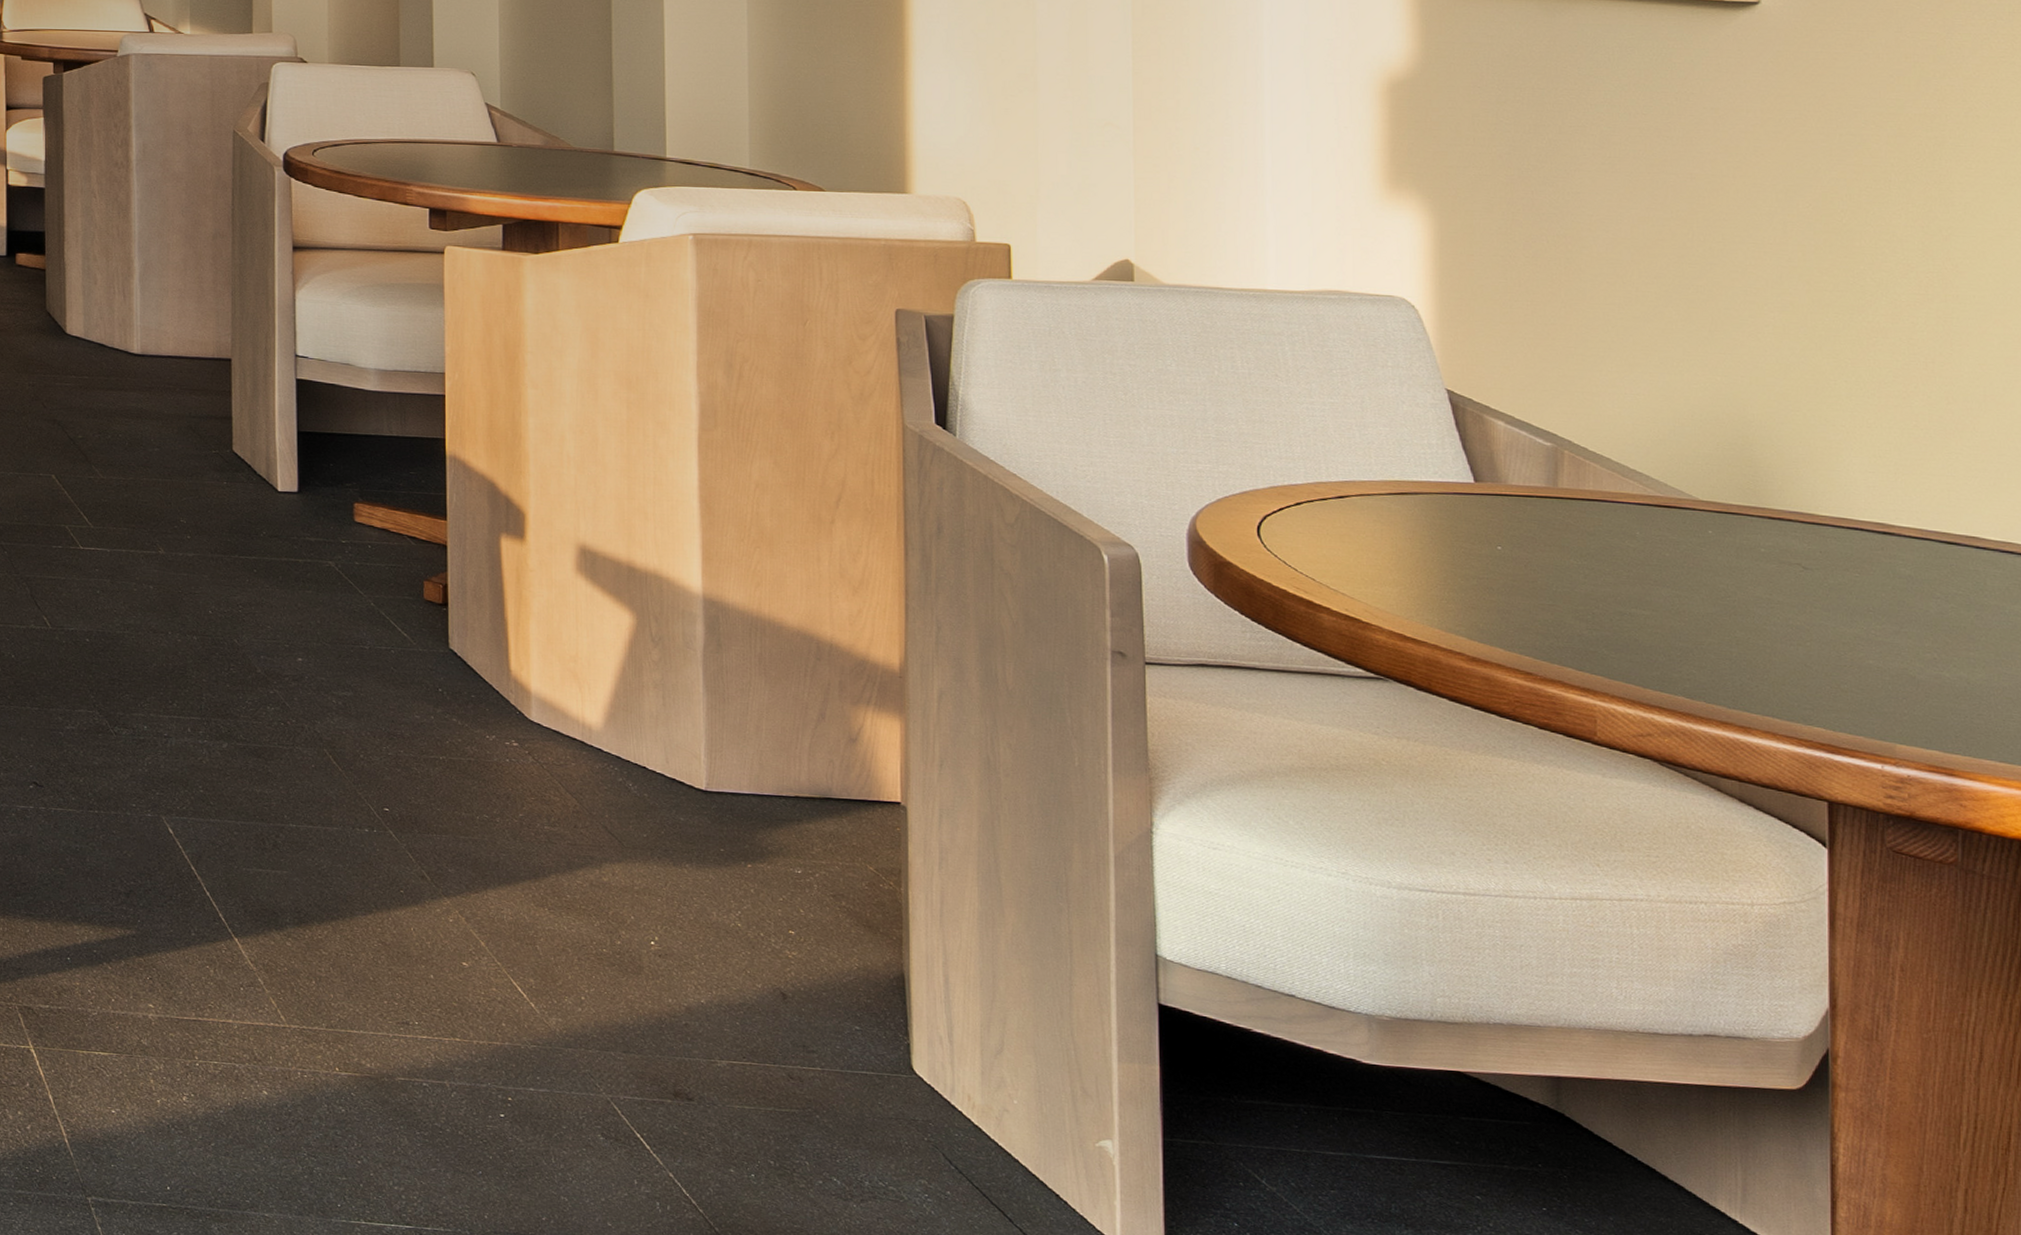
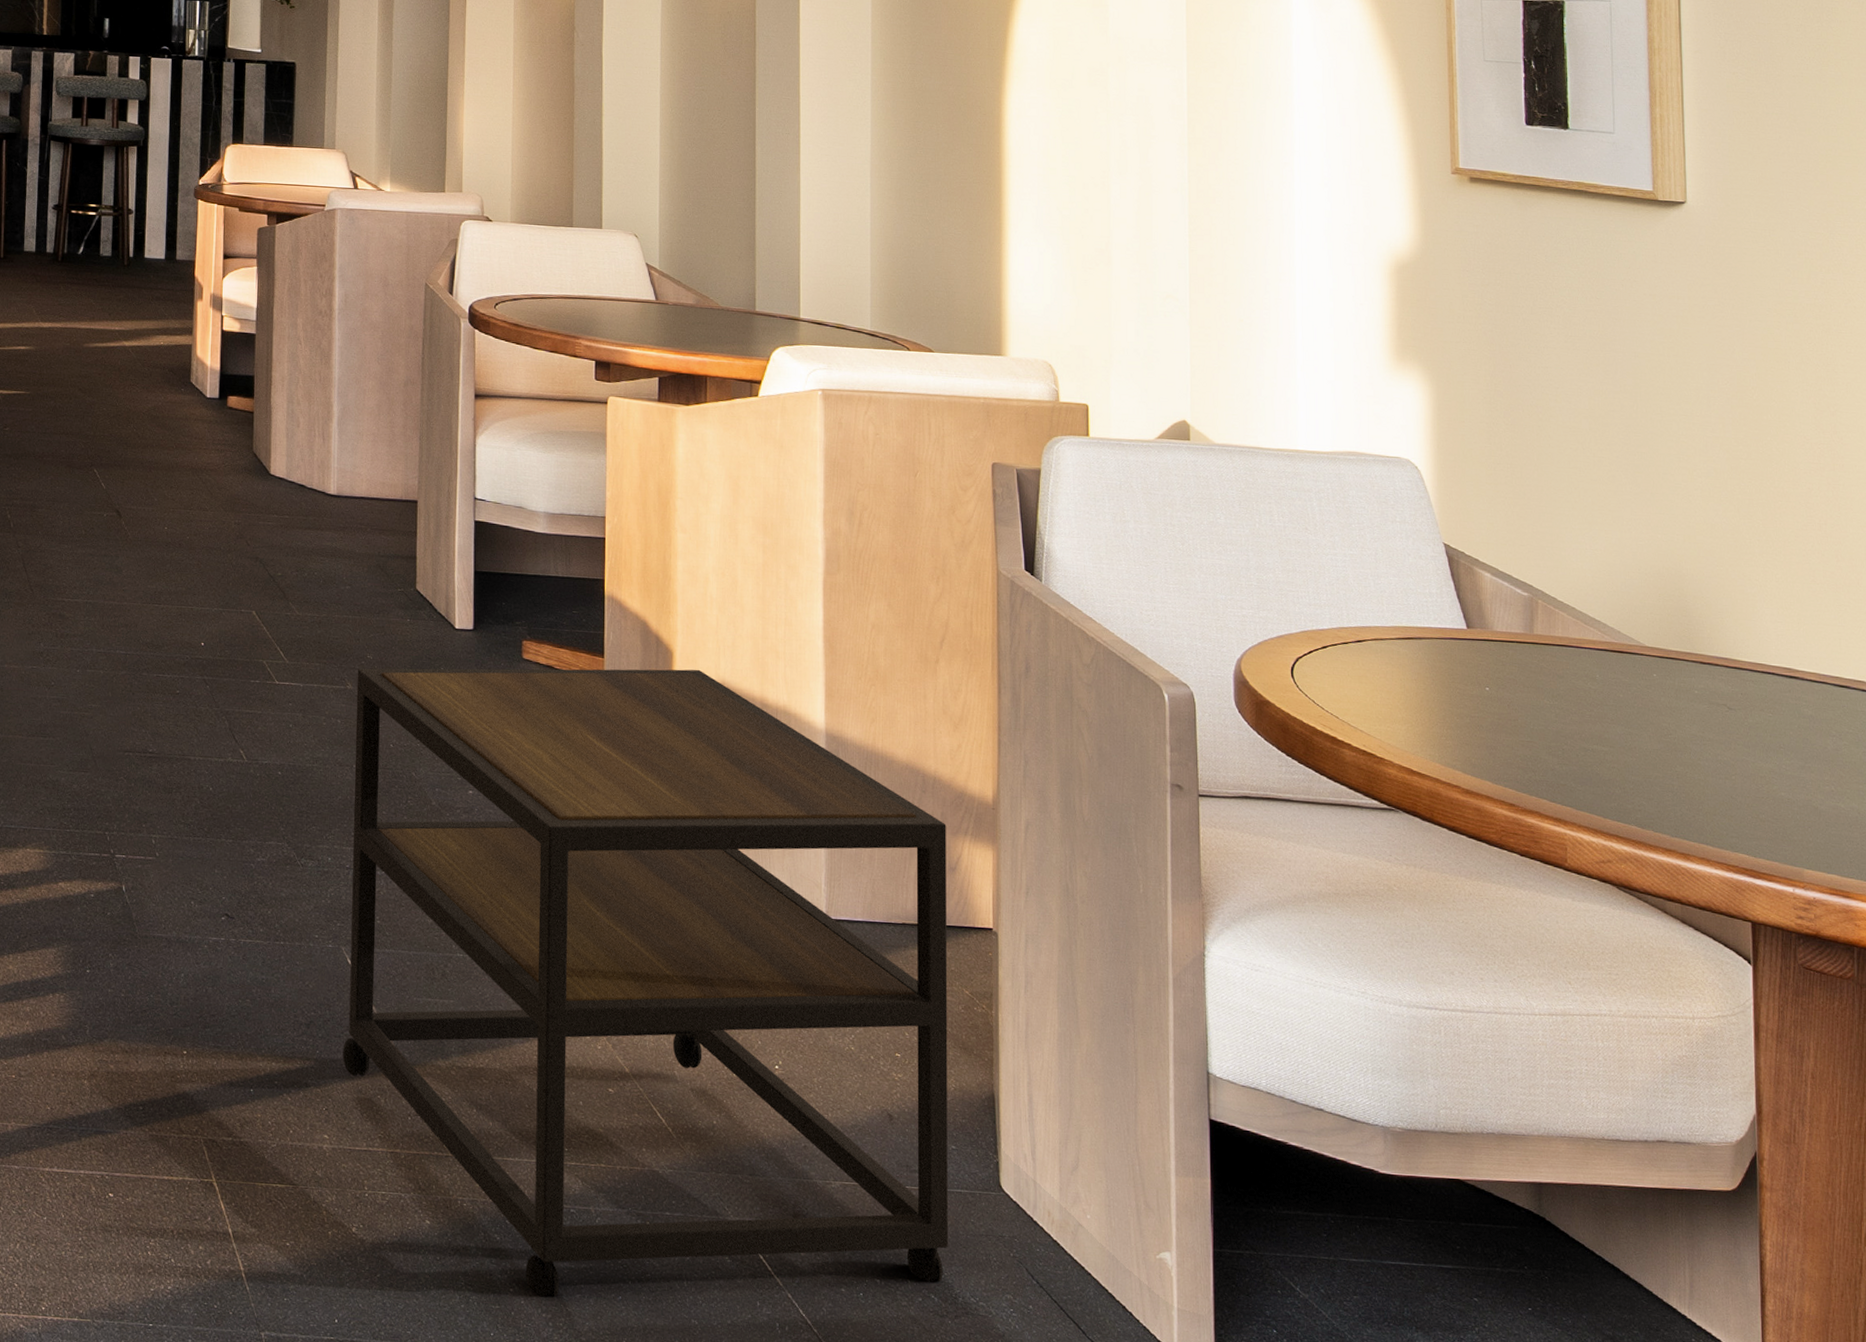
side table: none [166,531,853,1170] -> present [342,668,949,1297]

